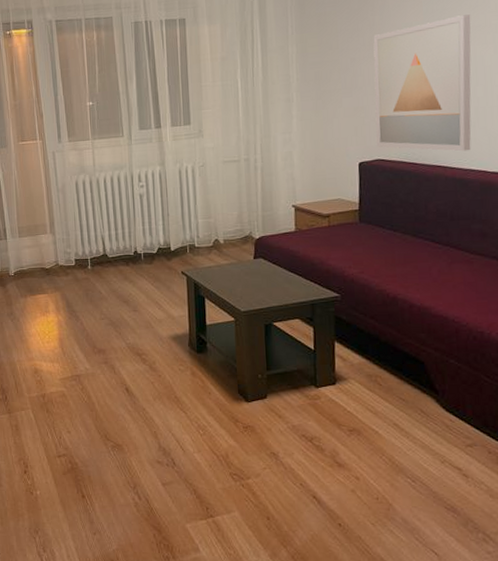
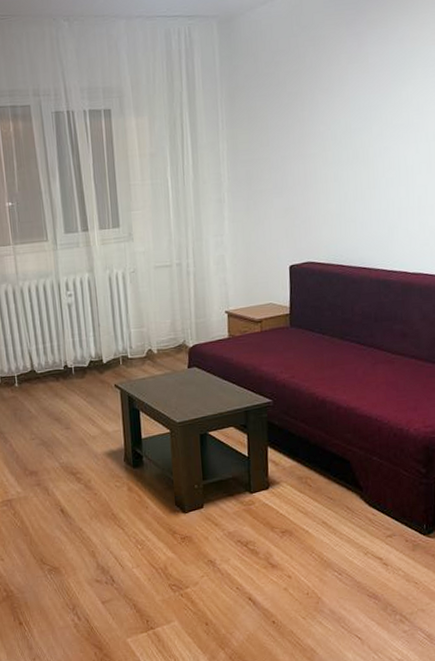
wall art: present [373,14,471,152] -> none [303,112,395,253]

